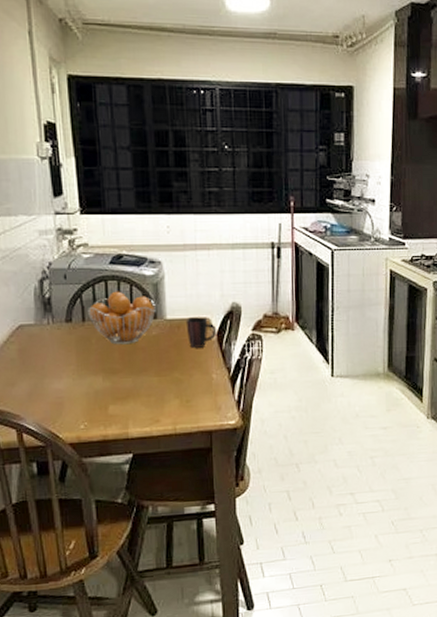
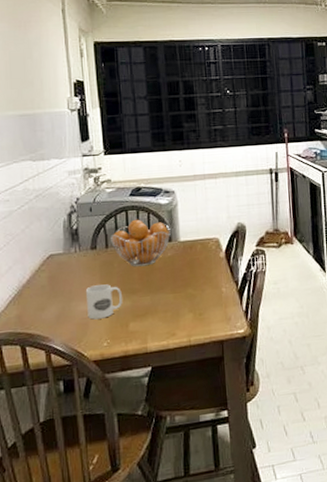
mug: none [59,362,101,399] -> present [85,284,122,320]
mug: present [185,317,217,348] -> none [197,237,225,266]

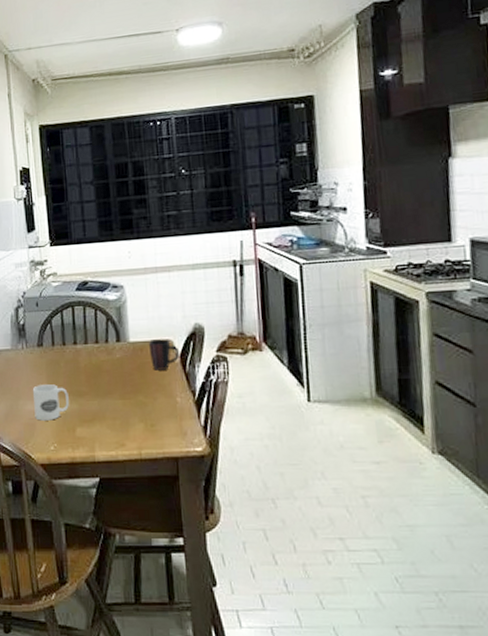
fruit basket: present [110,219,171,267] -> none [57,316,119,368]
mug: none [197,237,225,266] -> present [148,339,180,371]

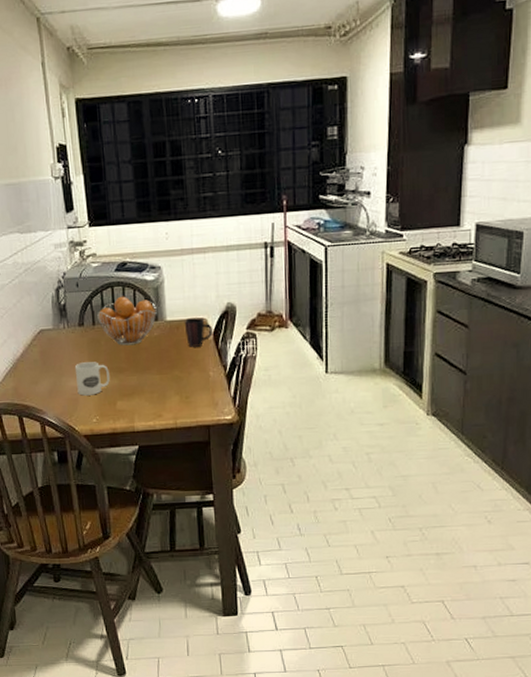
fruit basket: none [57,316,119,368] -> present [97,296,157,346]

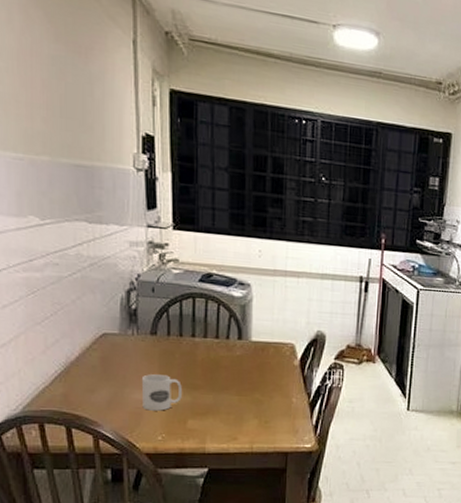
fruit basket: present [97,296,157,346] -> none [174,308,242,362]
mug: present [184,317,214,347] -> none [270,341,300,372]

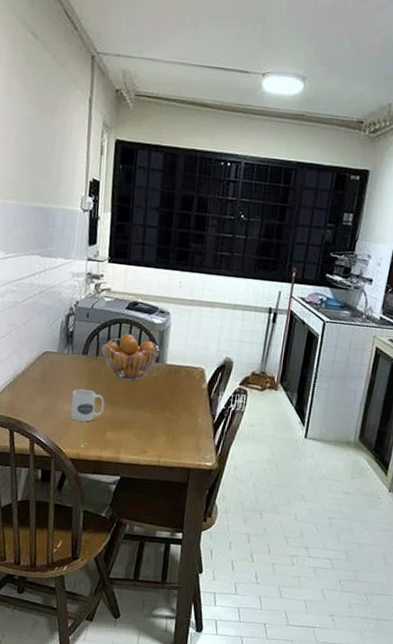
fruit basket: none [174,308,242,362] -> present [102,333,159,382]

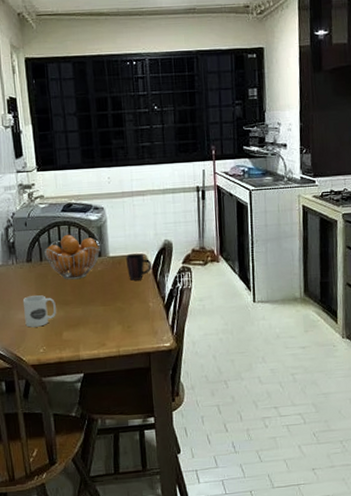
mug: none [182,365,209,394] -> present [125,253,153,281]

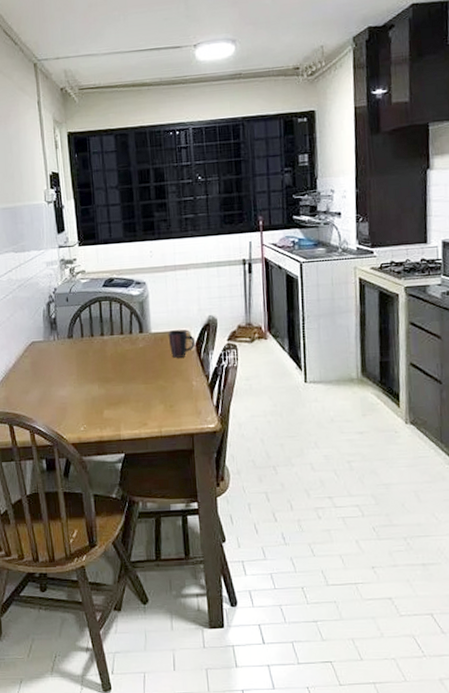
mug: present [22,295,56,328] -> none [63,372,97,405]
fruit basket: present [44,234,100,280] -> none [85,310,142,357]

